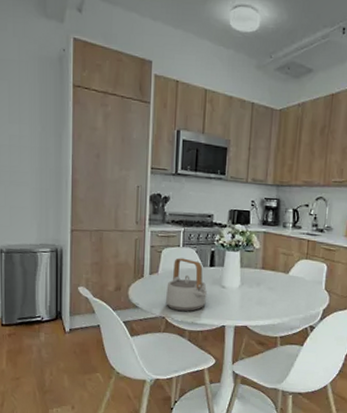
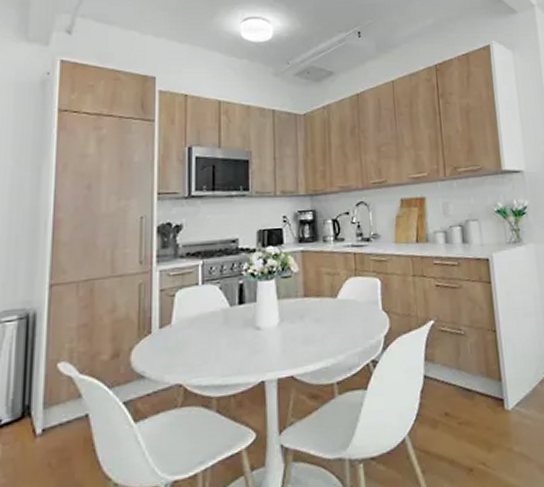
teapot: present [166,258,207,311] -> none [183,299,237,372]

